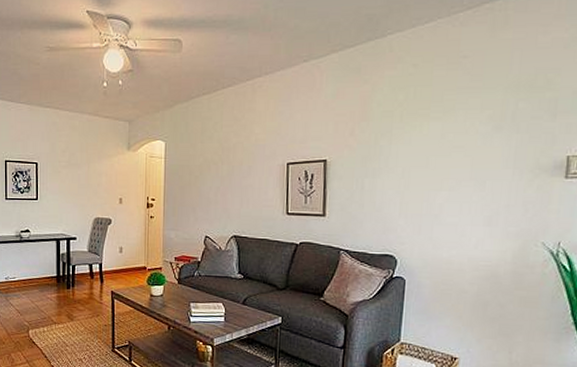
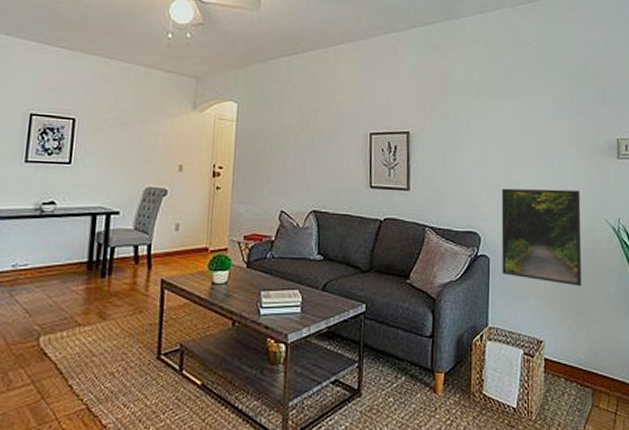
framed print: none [418,212,514,310] -> present [501,188,582,287]

